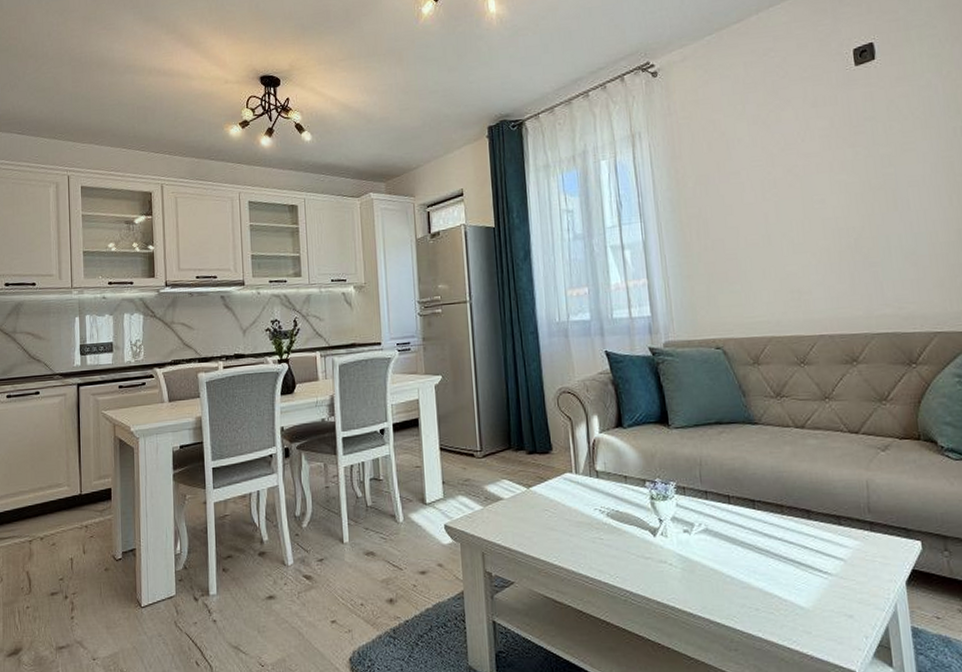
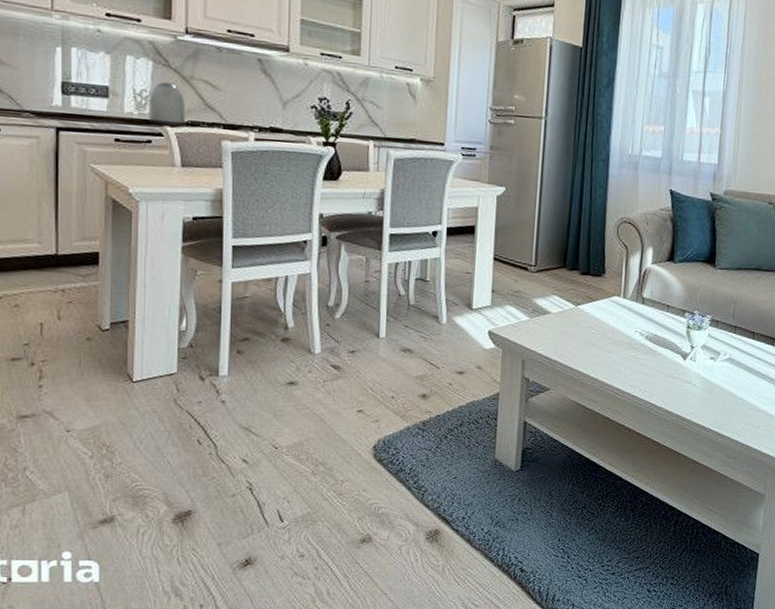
kettle: none [141,330,170,369] -> present [148,82,186,127]

